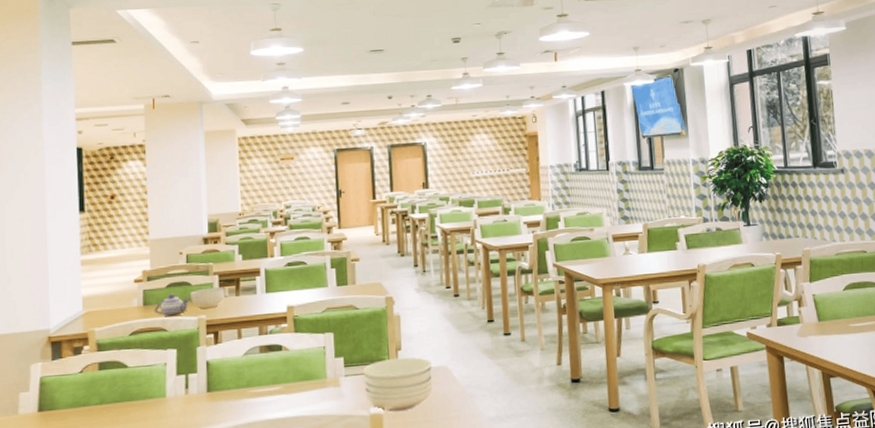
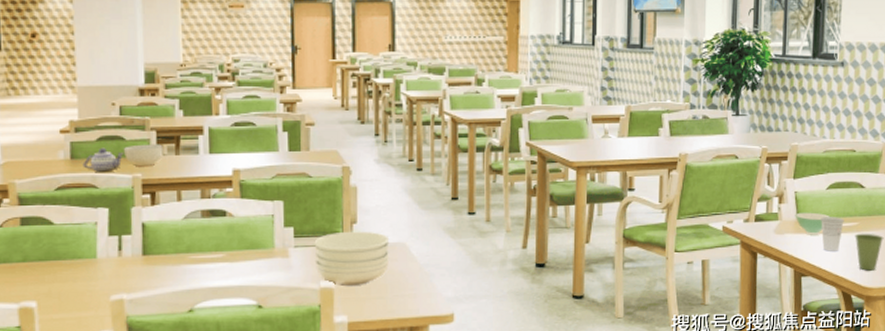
bowl: none [816,313,851,336] -> present [795,212,831,235]
cup: none [841,316,865,351] -> present [821,217,844,252]

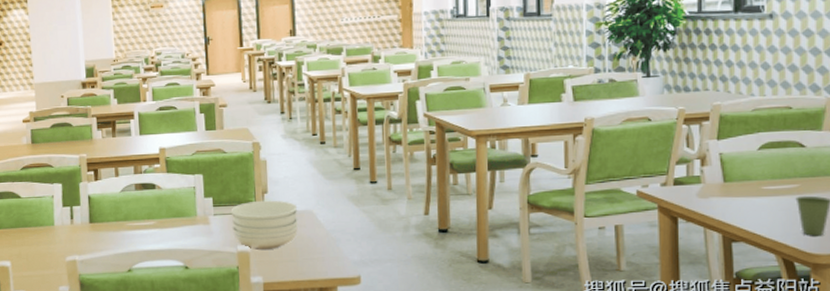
teapot: present [82,147,124,173] -> none [41,133,72,155]
bowl: present [123,144,163,167] -> none [71,128,103,149]
bowl: present [795,212,831,235] -> none [721,174,765,199]
cup: present [821,217,844,252] -> none [752,179,781,216]

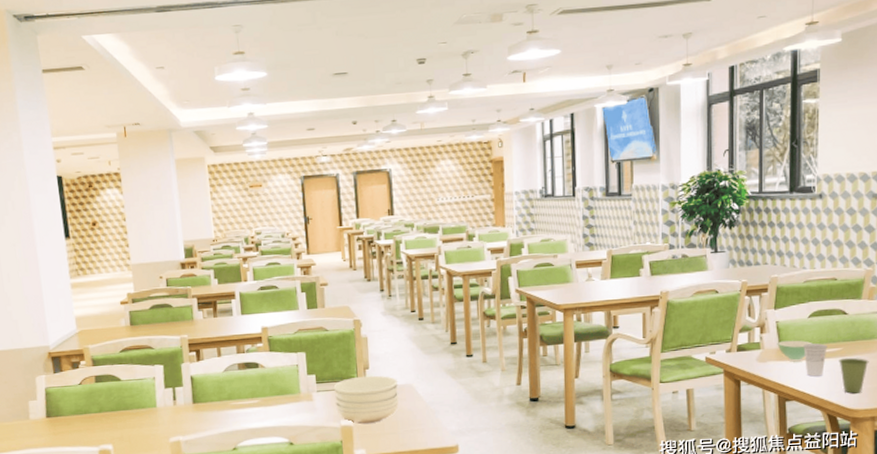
bowl: none [721,174,765,199] -> present [777,340,814,362]
cup: none [752,179,781,216] -> present [803,343,827,377]

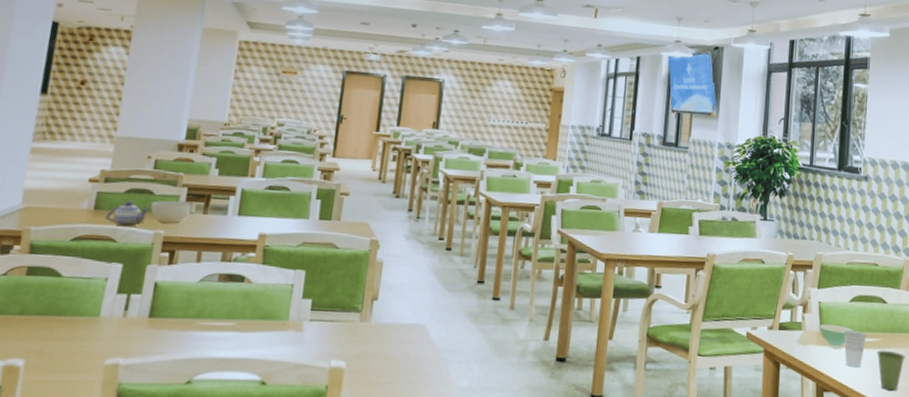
teapot: none [140,314,173,336] -> present [105,200,151,227]
bowl: none [171,309,204,330] -> present [150,200,192,224]
bowl: present [333,375,400,424] -> none [328,308,409,367]

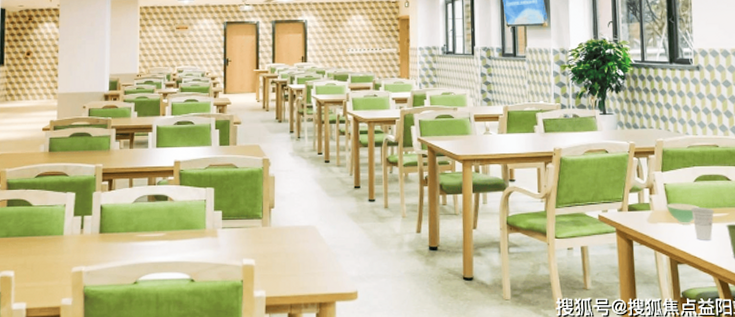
teapot: present [105,200,151,227] -> none [58,142,90,163]
bowl: present [150,200,192,224] -> none [89,140,120,159]

